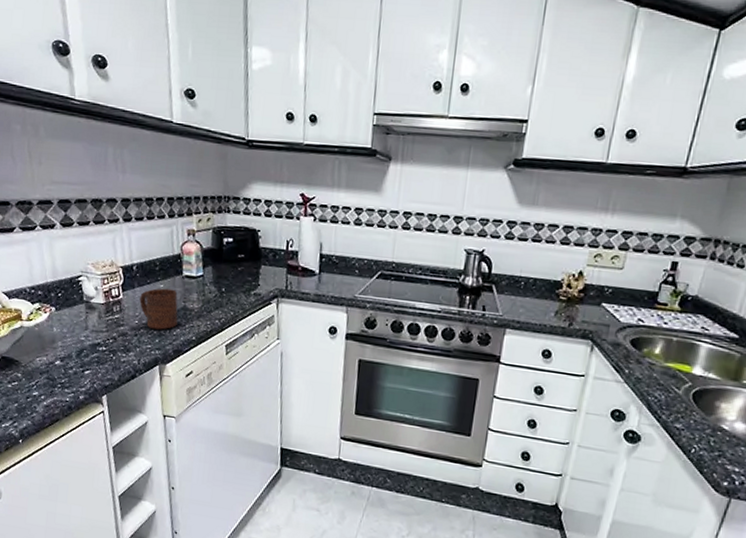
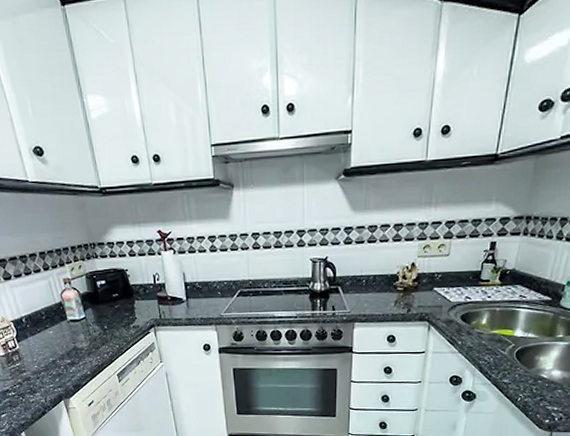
cup: present [139,288,178,330] -> none [34,334,72,370]

